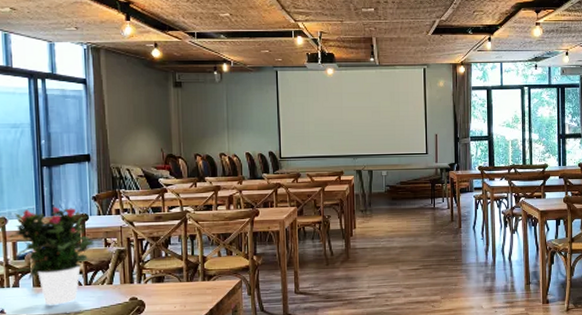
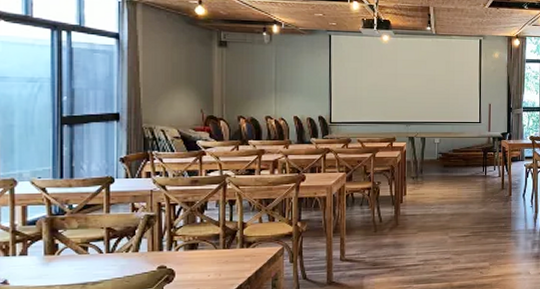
potted flower: present [10,206,94,305] -> none [20,167,119,275]

